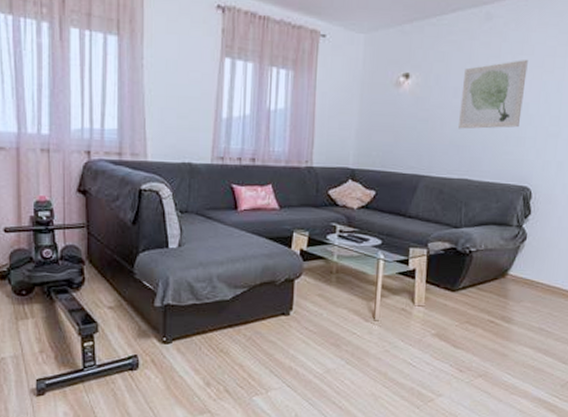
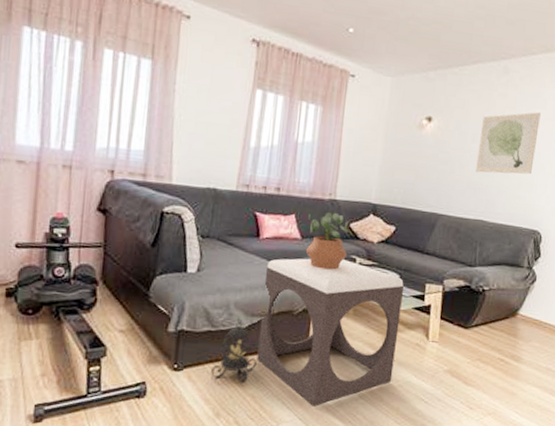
lantern: none [199,290,242,352] -> present [211,318,257,382]
footstool: none [242,226,387,373] -> present [257,258,404,406]
potted plant: none [284,179,333,239] -> present [305,211,354,270]

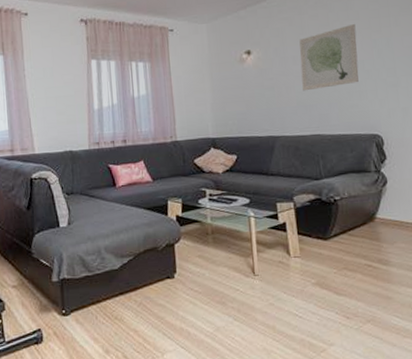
lantern: present [211,318,257,382] -> none [95,261,133,319]
footstool: present [257,258,404,406] -> none [126,192,262,334]
potted plant: present [305,211,354,270] -> none [155,152,200,205]

